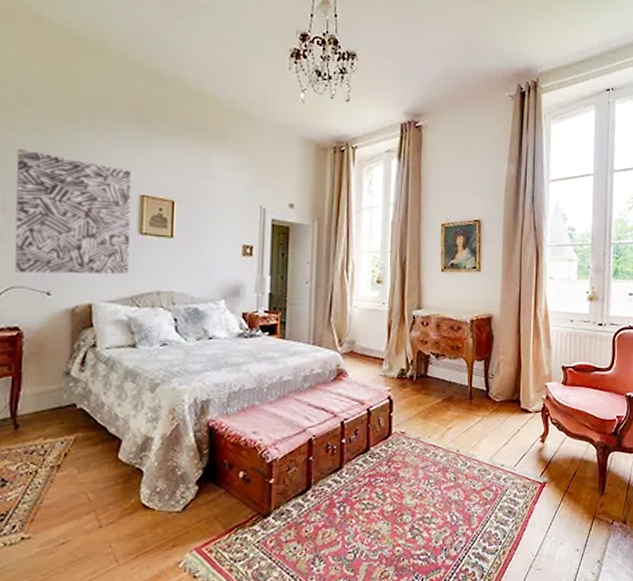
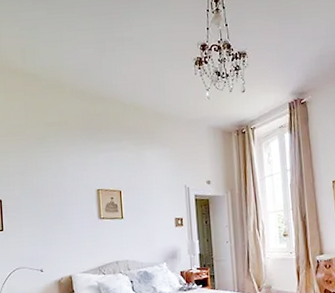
wall art: present [15,148,132,274] -> none [10,166,95,257]

